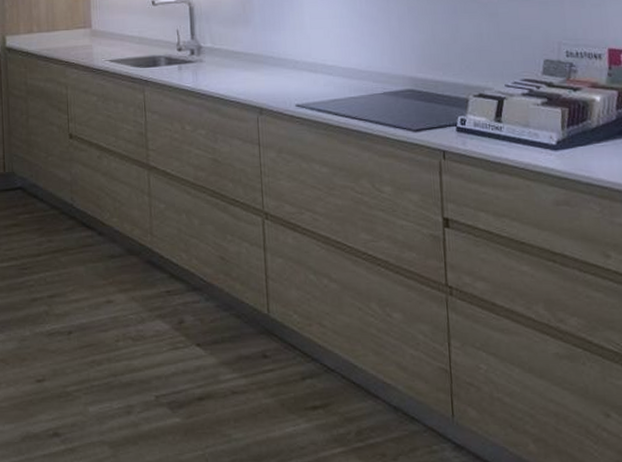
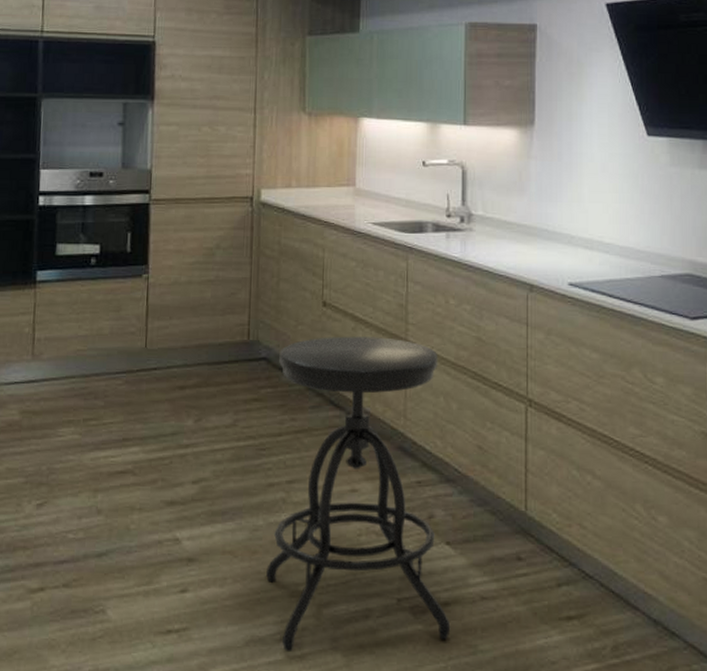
stool: none [33,163,206,445] -> present [266,336,451,651]

